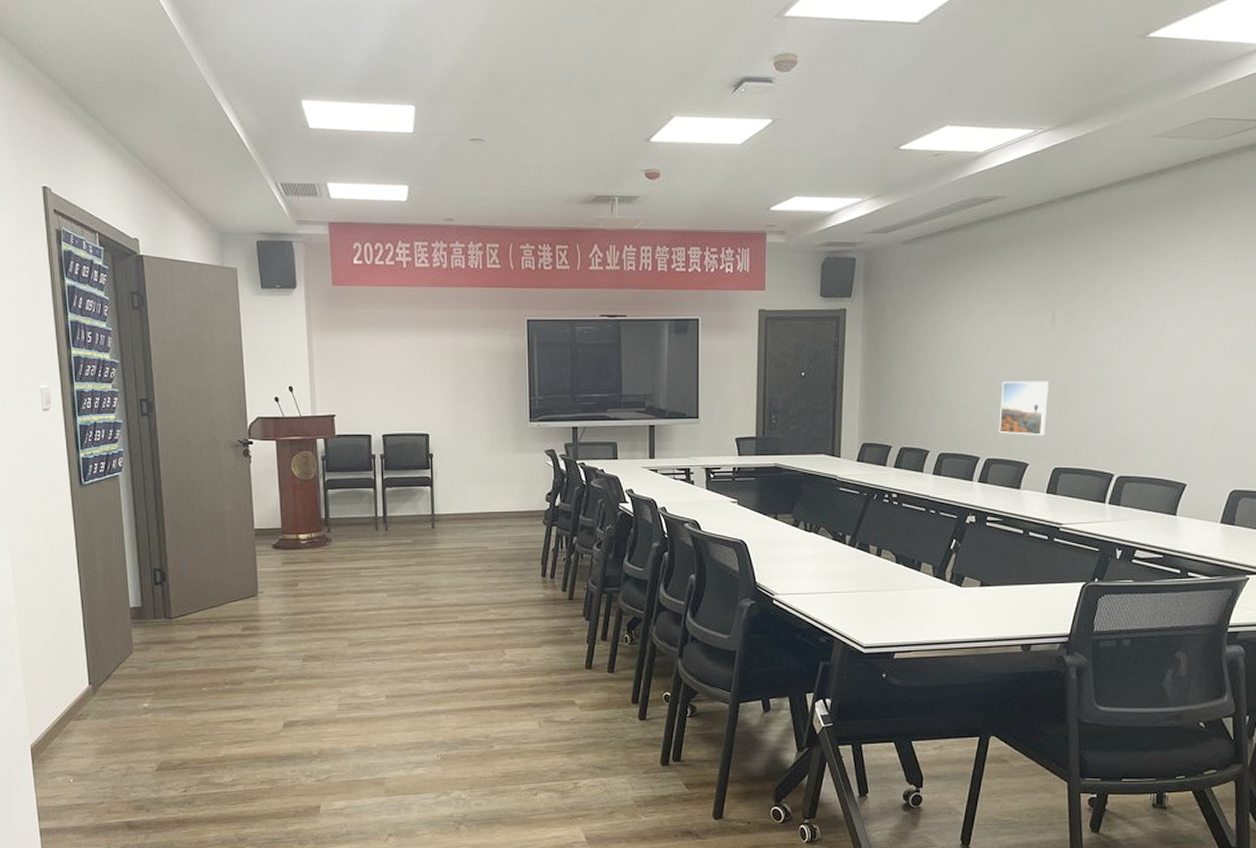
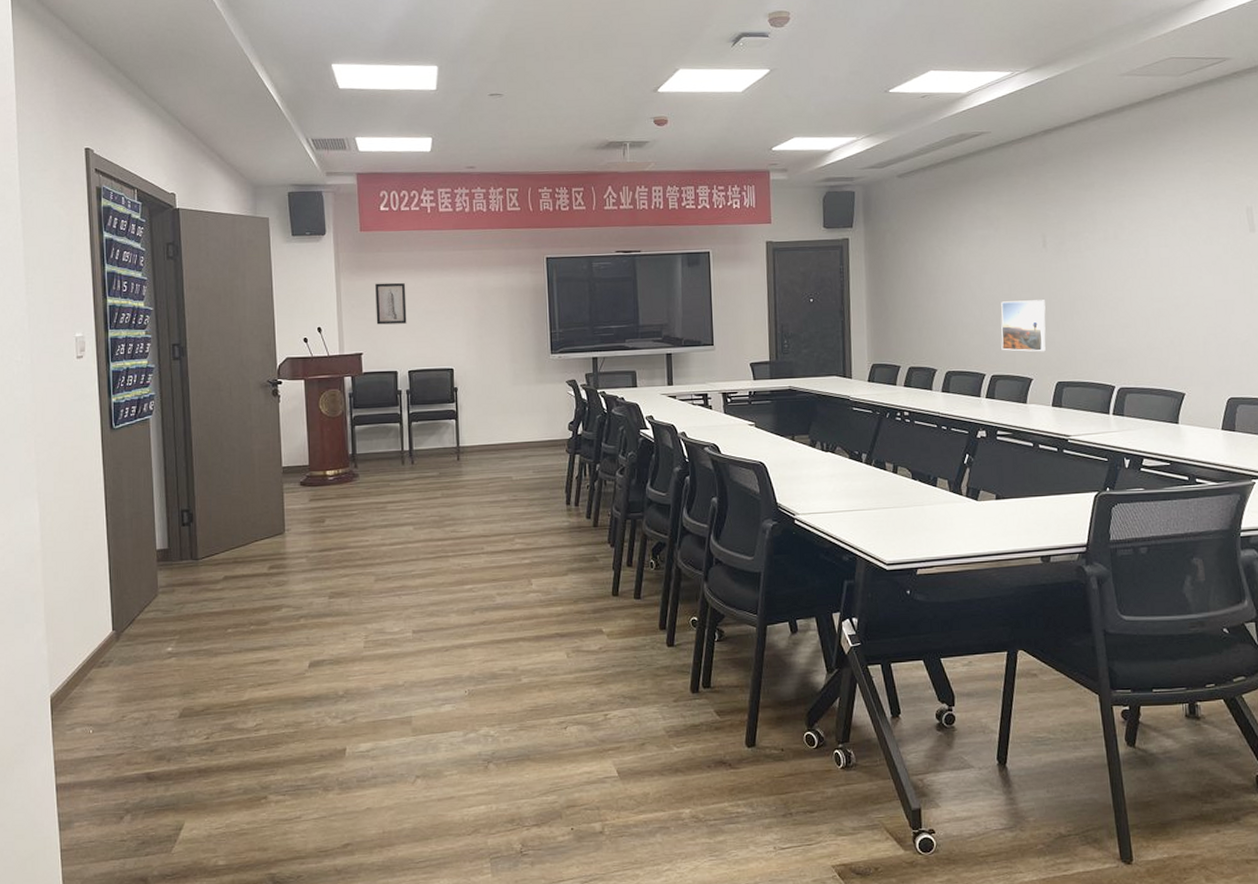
wall art: none [348,341,381,386] -> present [375,282,407,325]

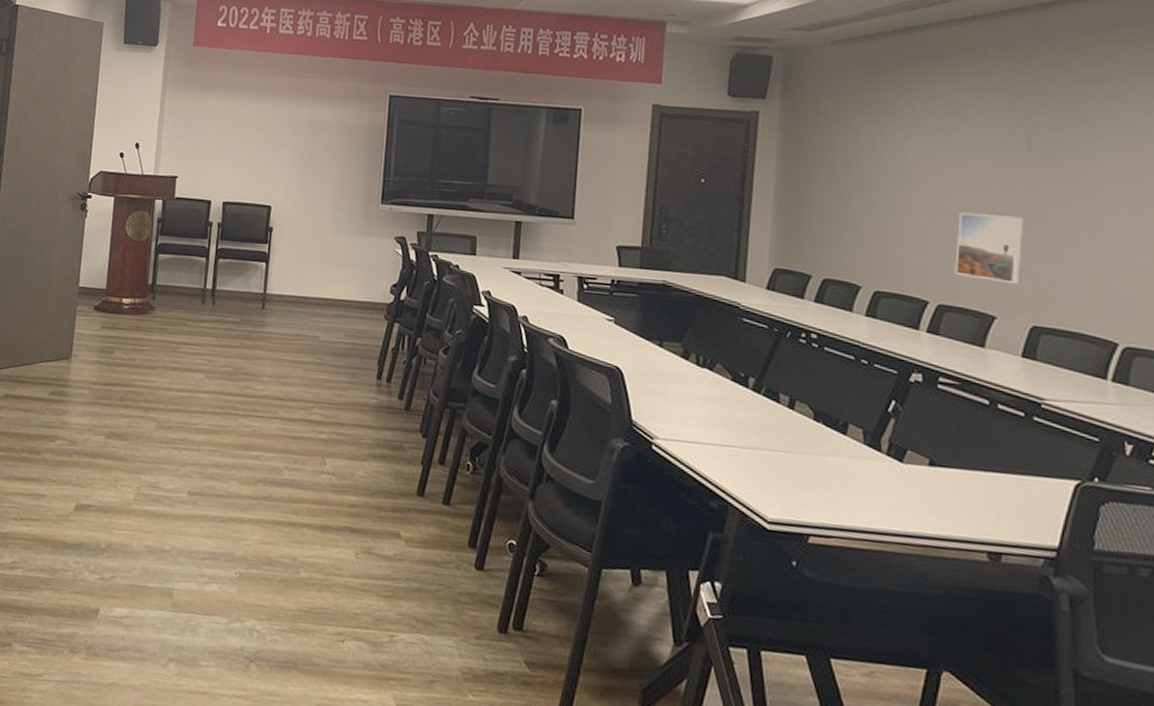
wall art: present [375,282,407,325] -> none [196,103,233,150]

